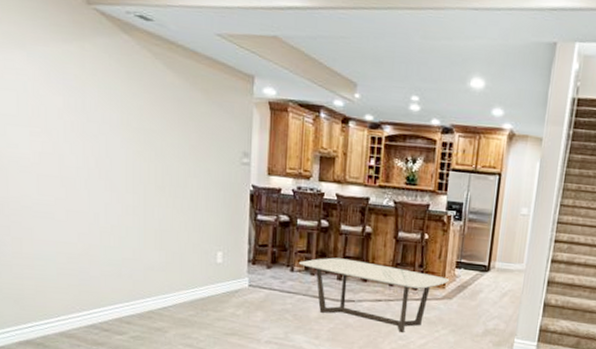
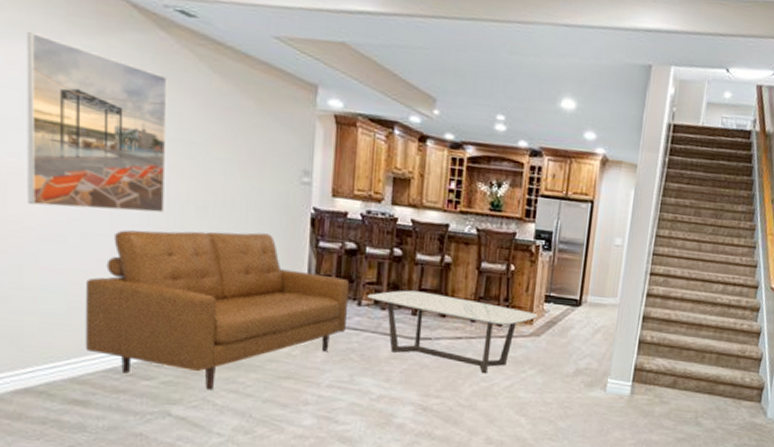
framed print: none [19,41,131,192] -> present [26,32,168,213]
sofa: none [70,207,284,343] -> present [85,230,350,389]

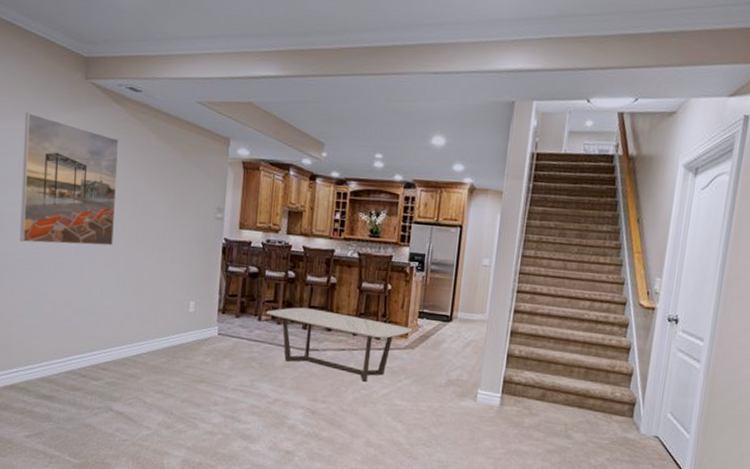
sofa: present [85,230,350,389] -> none [53,260,252,390]

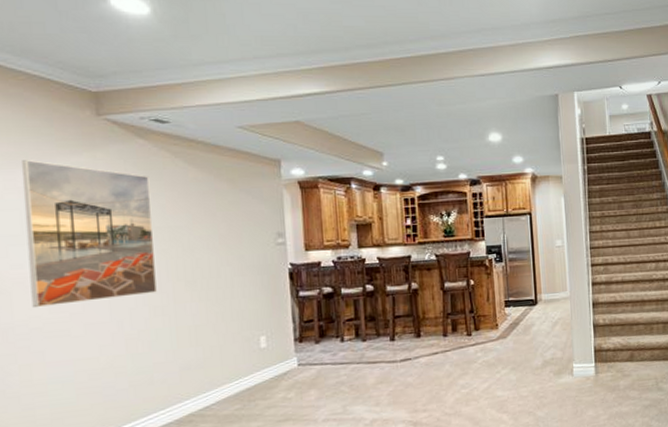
coffee table: present [265,307,413,383] -> none [347,317,502,382]

